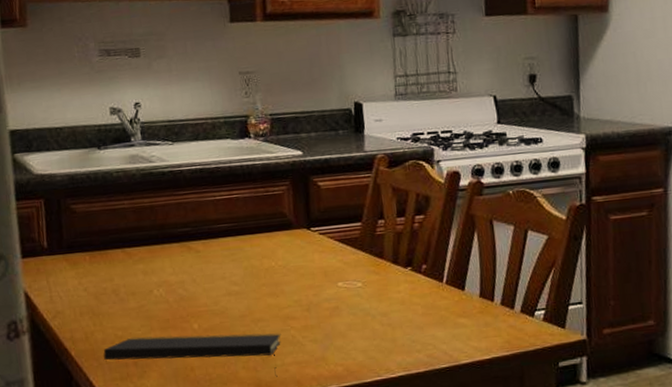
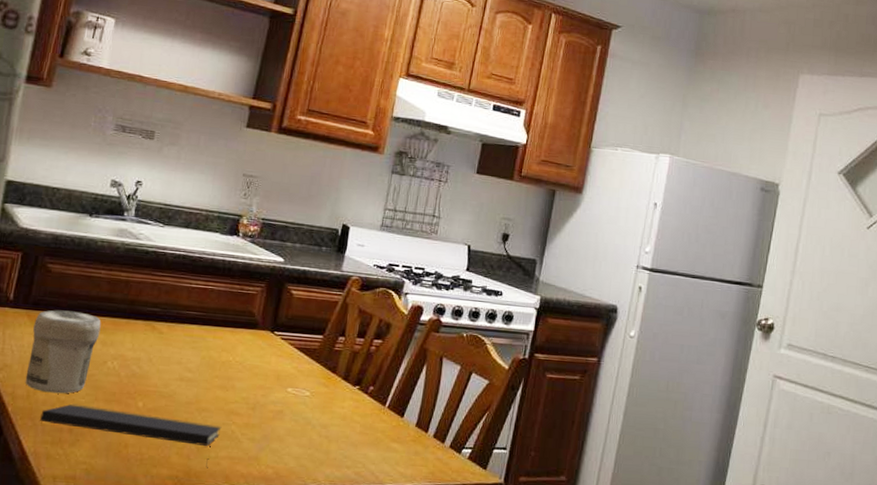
jar: none [73,246,139,332] -> present [25,309,101,394]

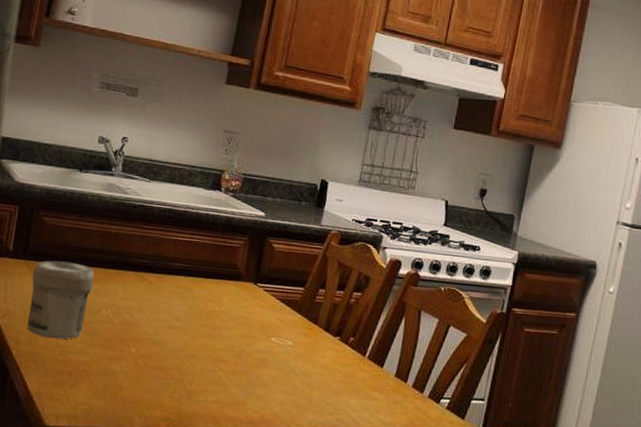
notepad: present [40,403,222,468] -> none [42,348,210,412]

